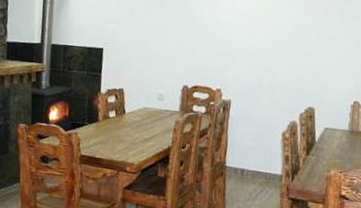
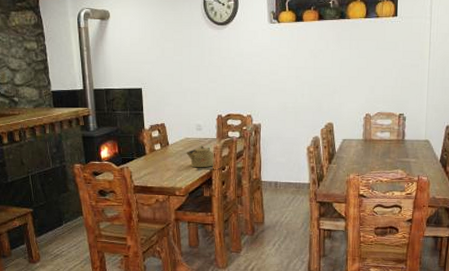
kettle: none [143,118,175,144] -> present [186,145,215,168]

